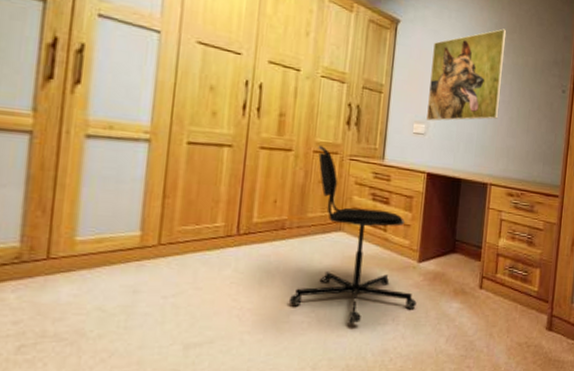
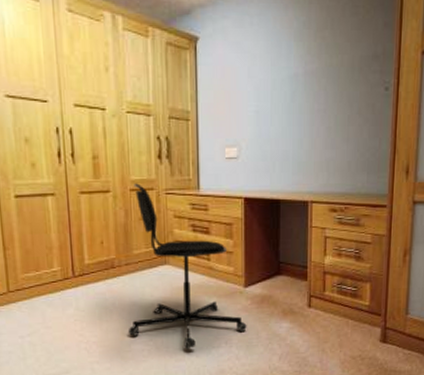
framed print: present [427,28,507,121] -> none [238,27,317,143]

